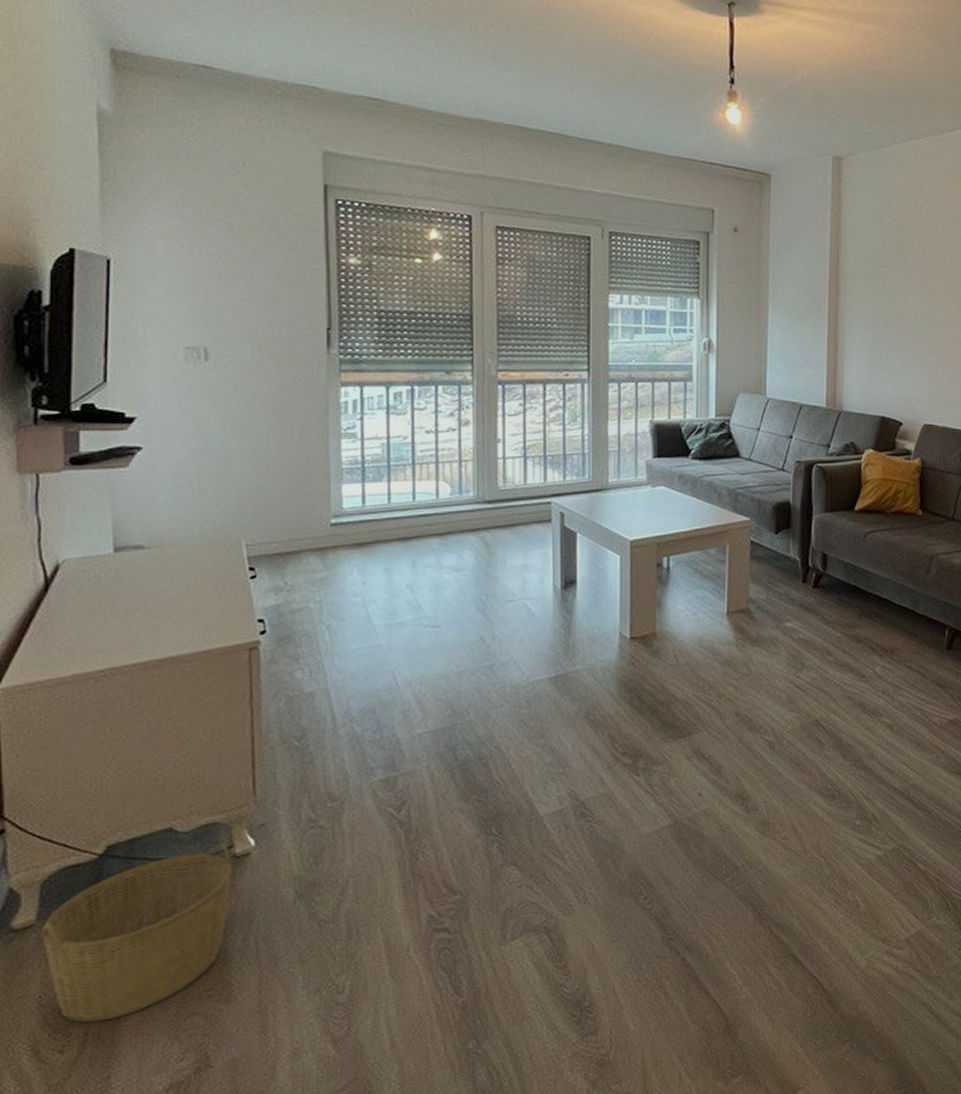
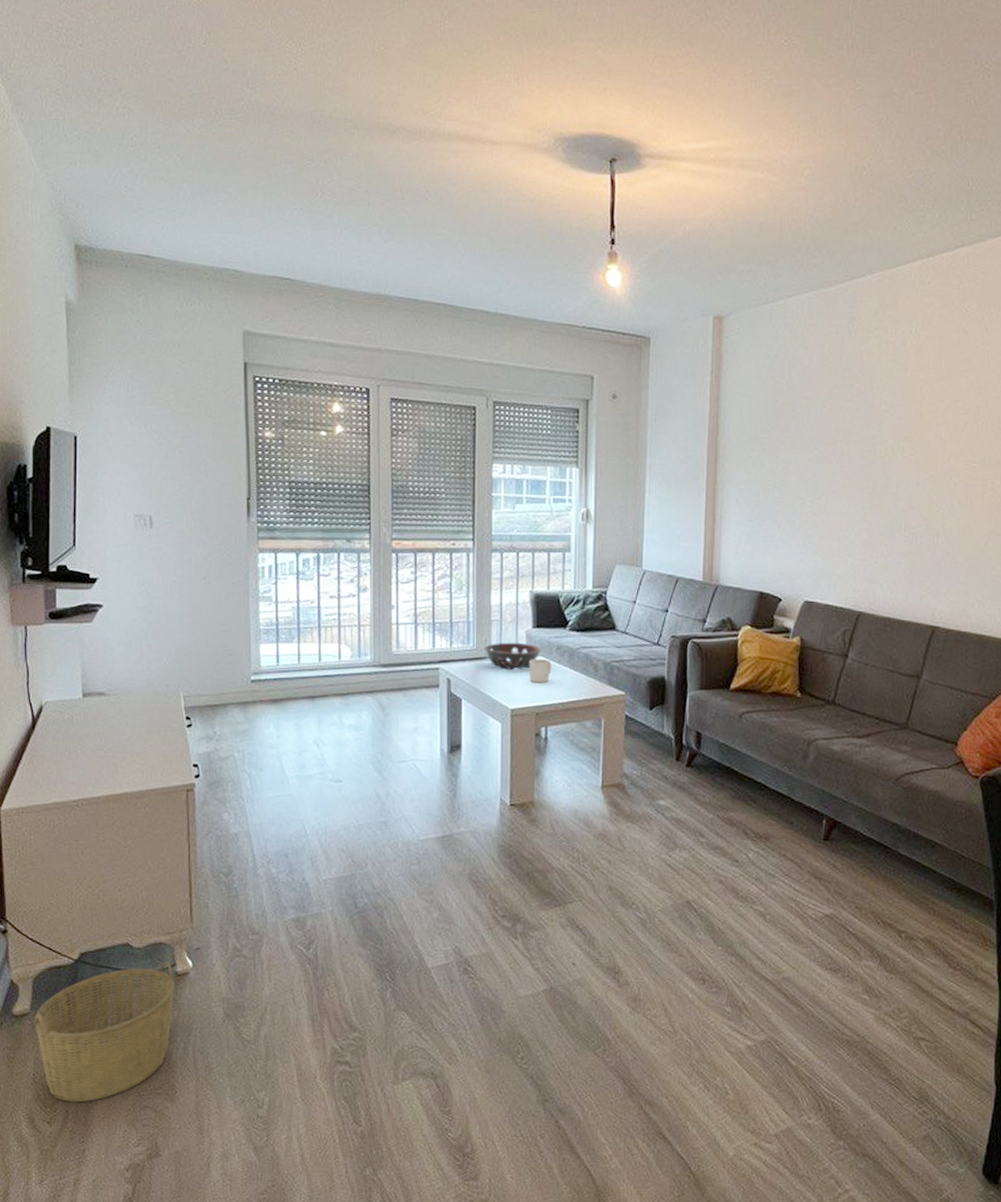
decorative bowl: none [600,473,662,500] -> present [483,642,541,669]
mug: none [650,489,674,513] -> present [529,659,552,683]

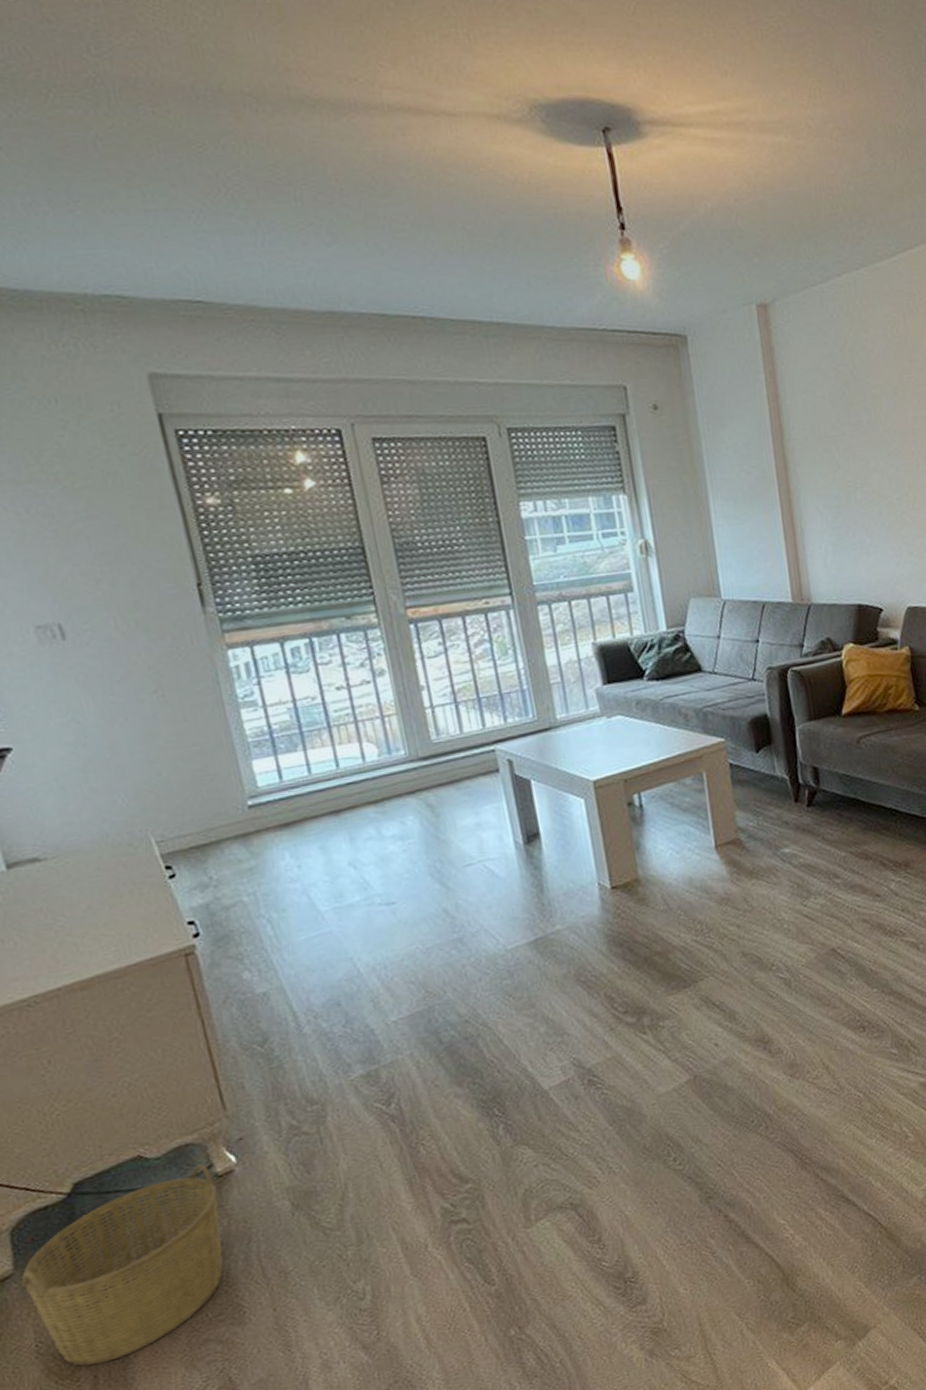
decorative bowl: present [483,642,541,669] -> none [546,703,618,737]
mug: present [529,659,552,683] -> none [606,717,635,747]

